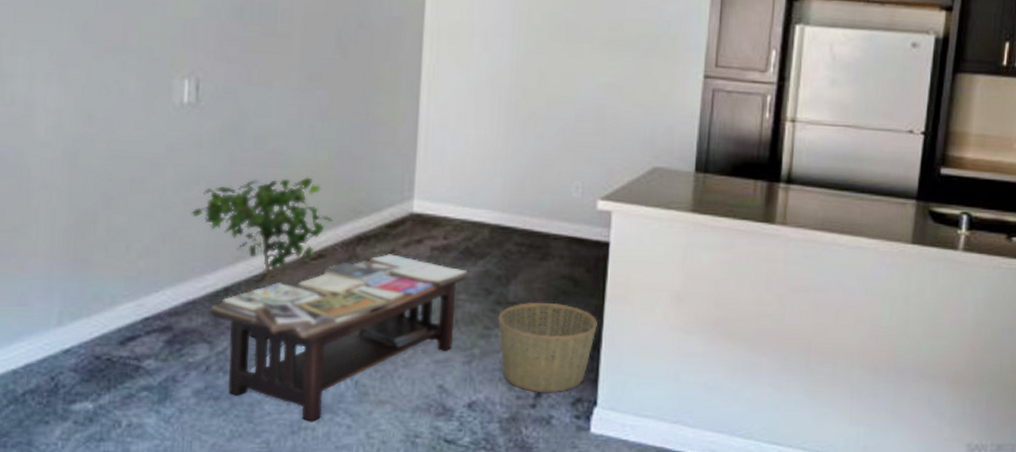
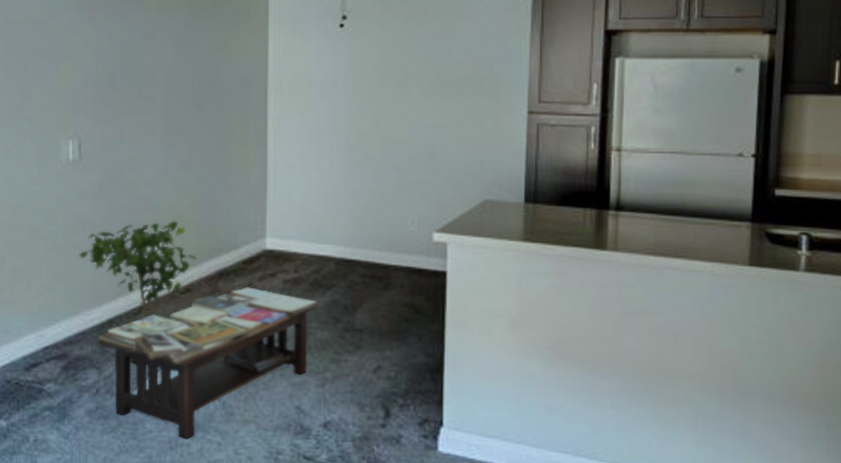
basket: present [498,302,597,393] -> none [347,328,439,414]

